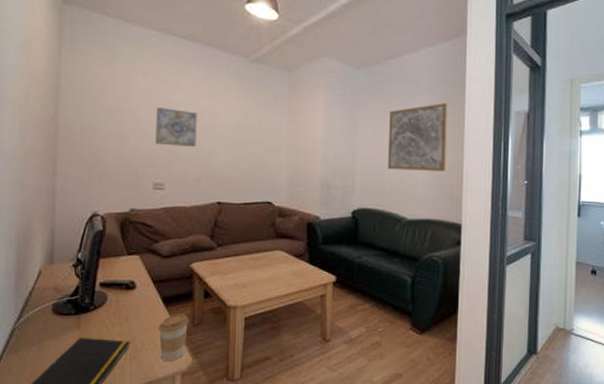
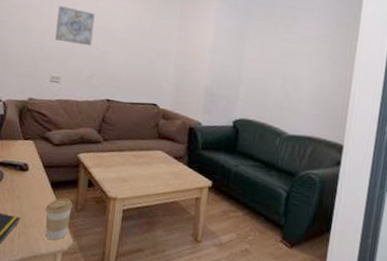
wall art: present [387,103,449,172] -> none [272,21,342,91]

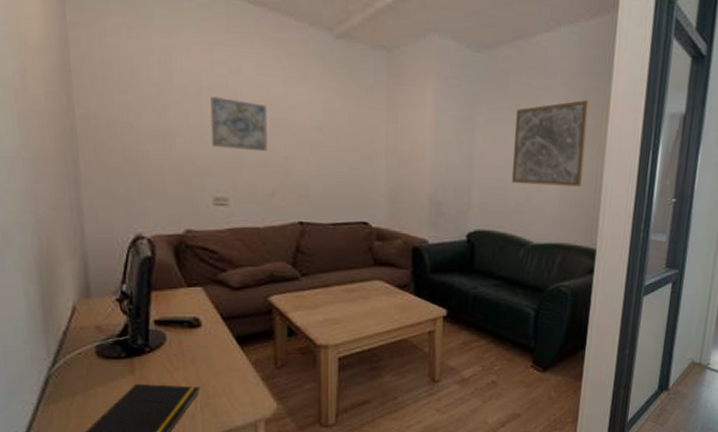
coffee cup: present [45,198,73,241] -> none [233,355,271,409]
wall art: none [272,21,342,91] -> present [511,100,590,187]

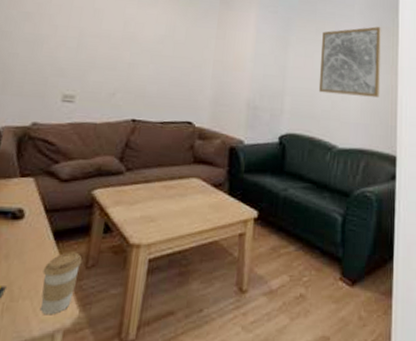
wall art: present [210,97,267,151] -> none [71,14,121,57]
coffee cup: none [233,355,271,409] -> present [41,252,82,315]

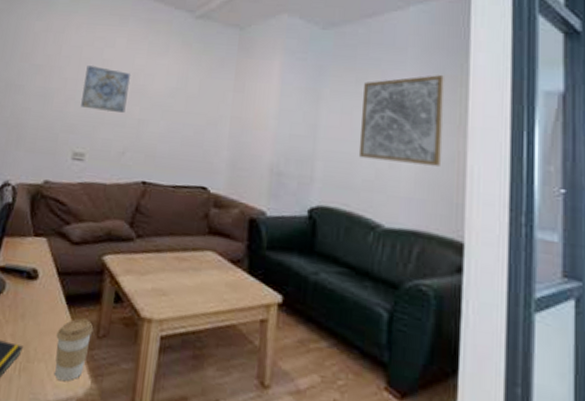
wall art: none [71,14,121,57] -> present [80,66,130,113]

